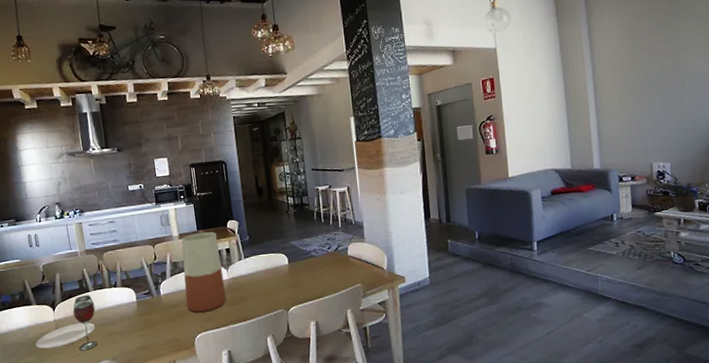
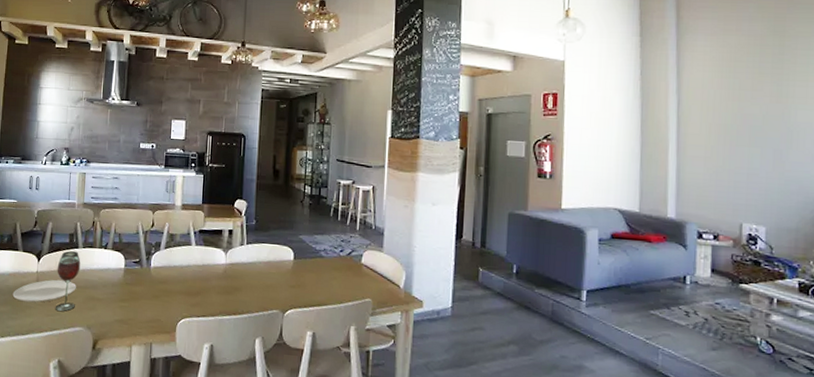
vase: present [181,231,227,313] -> none [175,206,222,296]
potted plant: present [665,176,701,212] -> none [757,241,804,292]

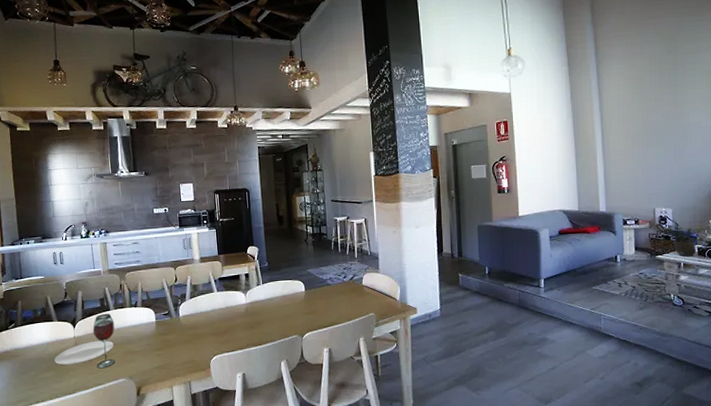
potted plant: none [757,241,804,292] -> present [667,221,701,257]

